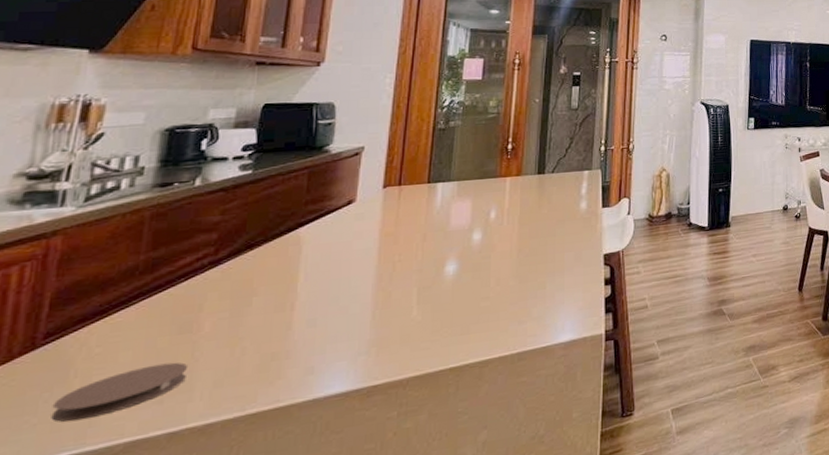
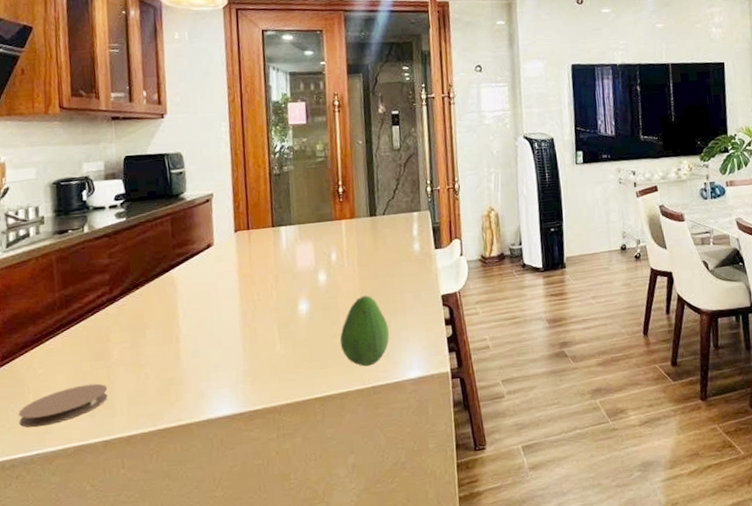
fruit: none [487,255,544,332] -> present [340,295,390,367]

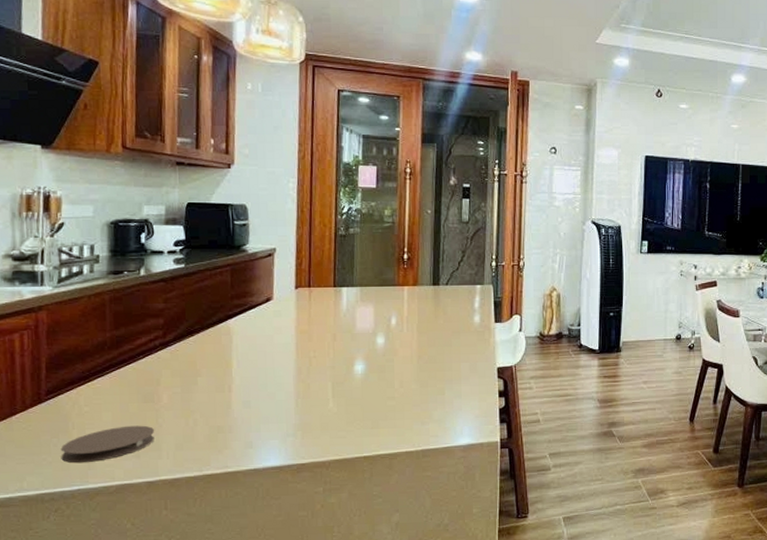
fruit: present [340,295,390,367] -> none [393,361,443,430]

